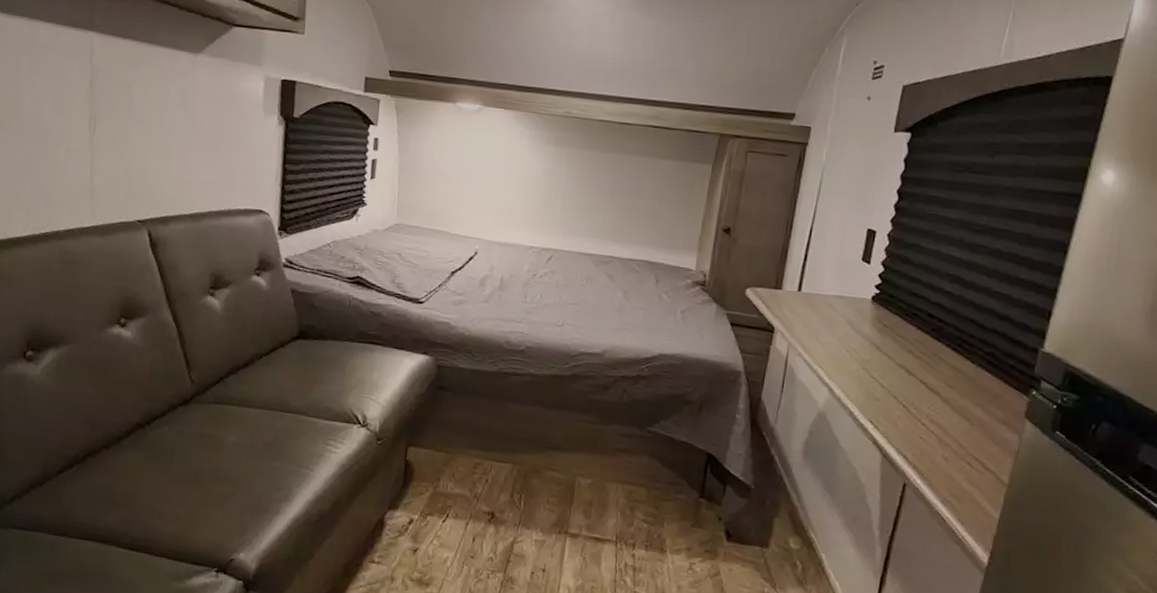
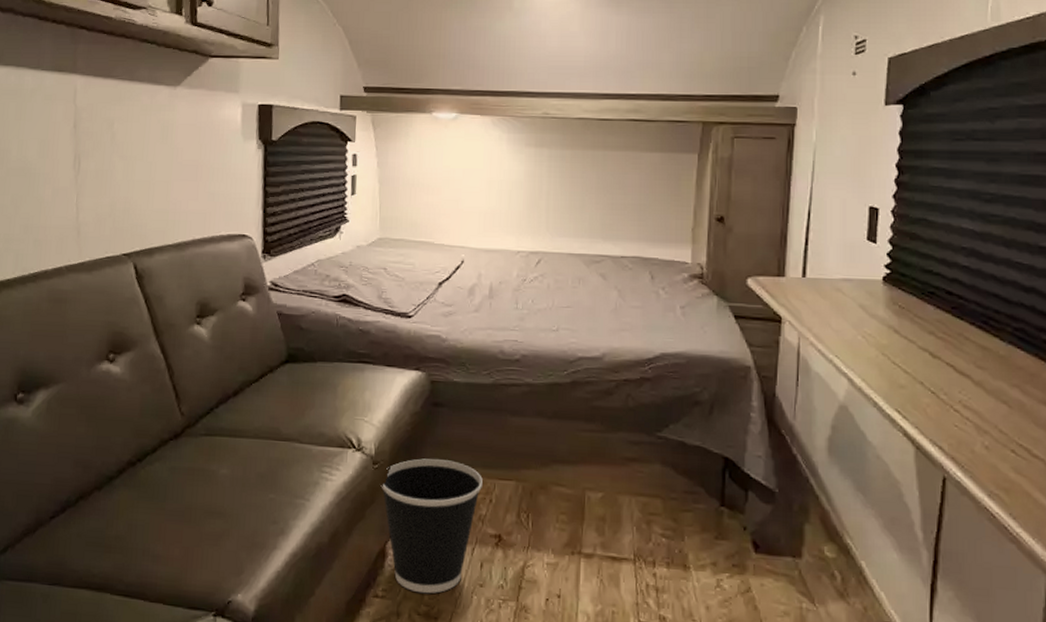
wastebasket: none [383,437,481,562] -> present [380,458,483,594]

